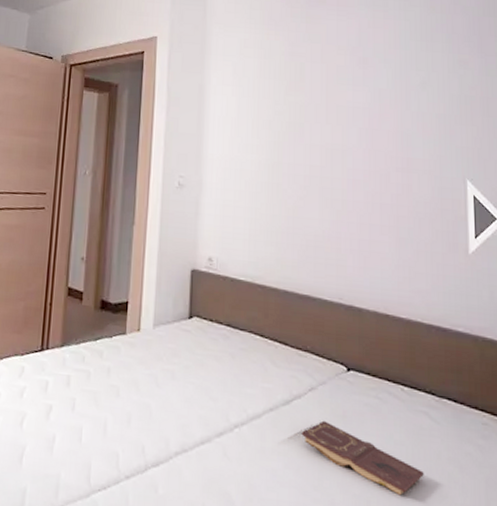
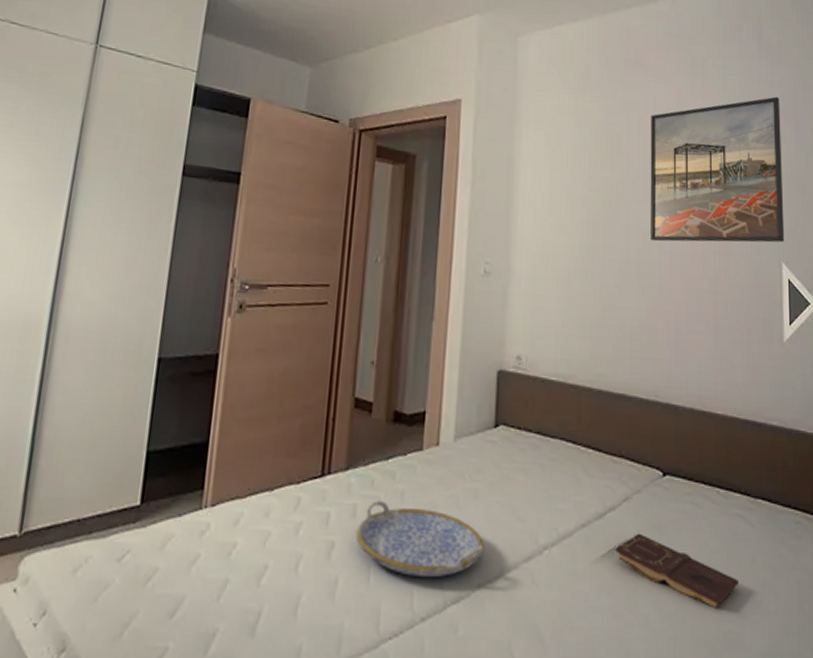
serving tray: none [69,374,180,443] -> present [355,500,484,578]
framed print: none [332,25,469,161] -> present [650,96,785,243]

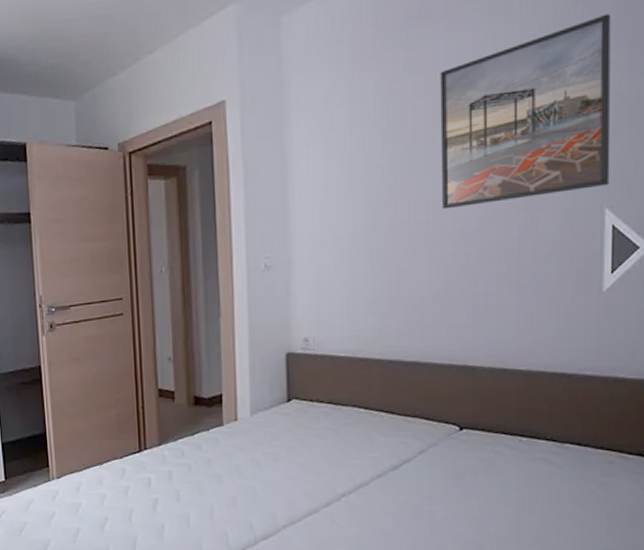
serving tray: present [355,500,484,578] -> none [174,467,286,522]
book: present [614,533,739,609] -> none [411,479,541,538]

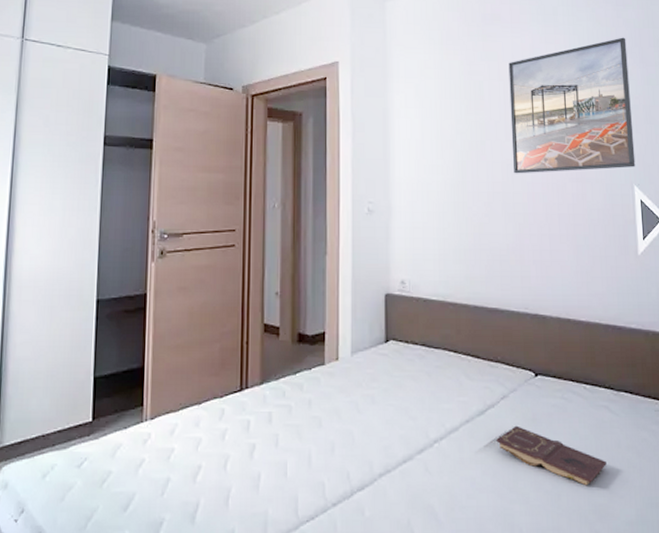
book: none [411,479,541,538] -> present [496,425,607,486]

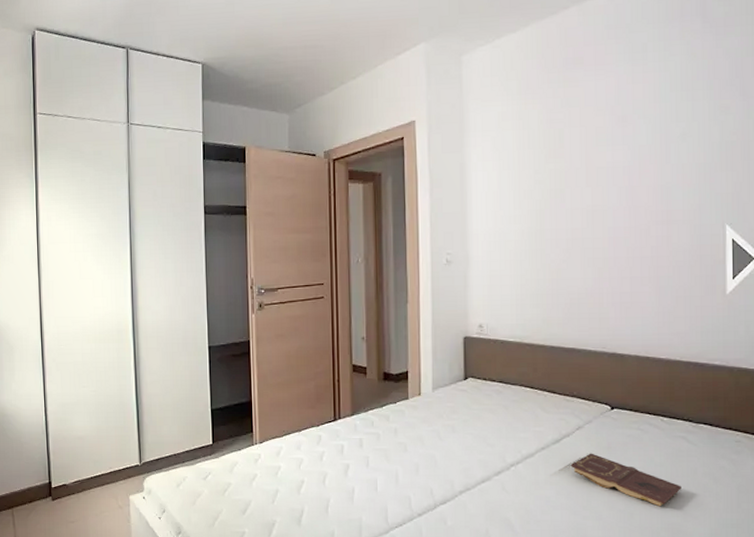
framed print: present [508,37,636,174] -> none [591,69,729,220]

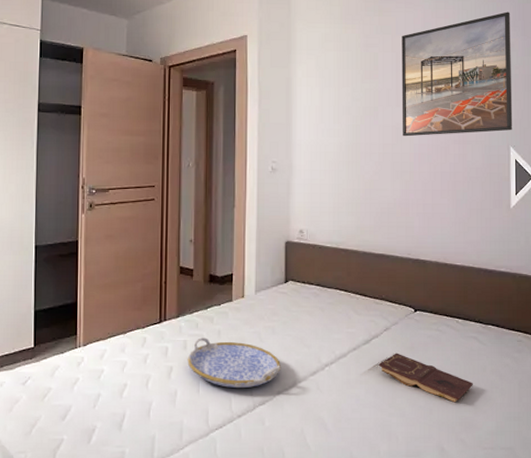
serving tray: none [364,436,462,487] -> present [187,337,281,389]
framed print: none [591,69,729,220] -> present [401,11,513,137]

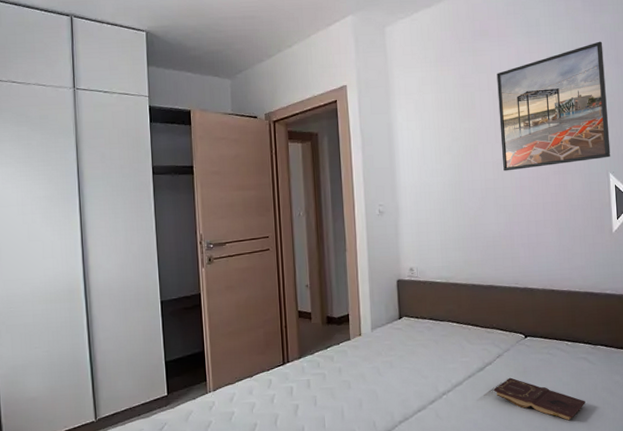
serving tray: present [187,337,281,389] -> none [311,375,401,421]

